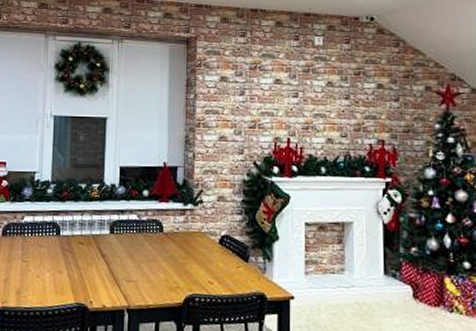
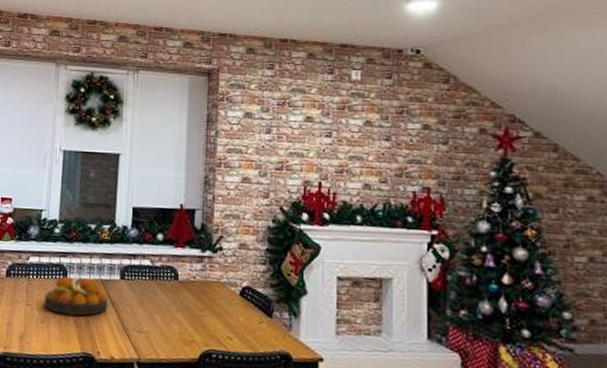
fruit bowl: none [39,232,99,270] -> present [44,275,109,316]

